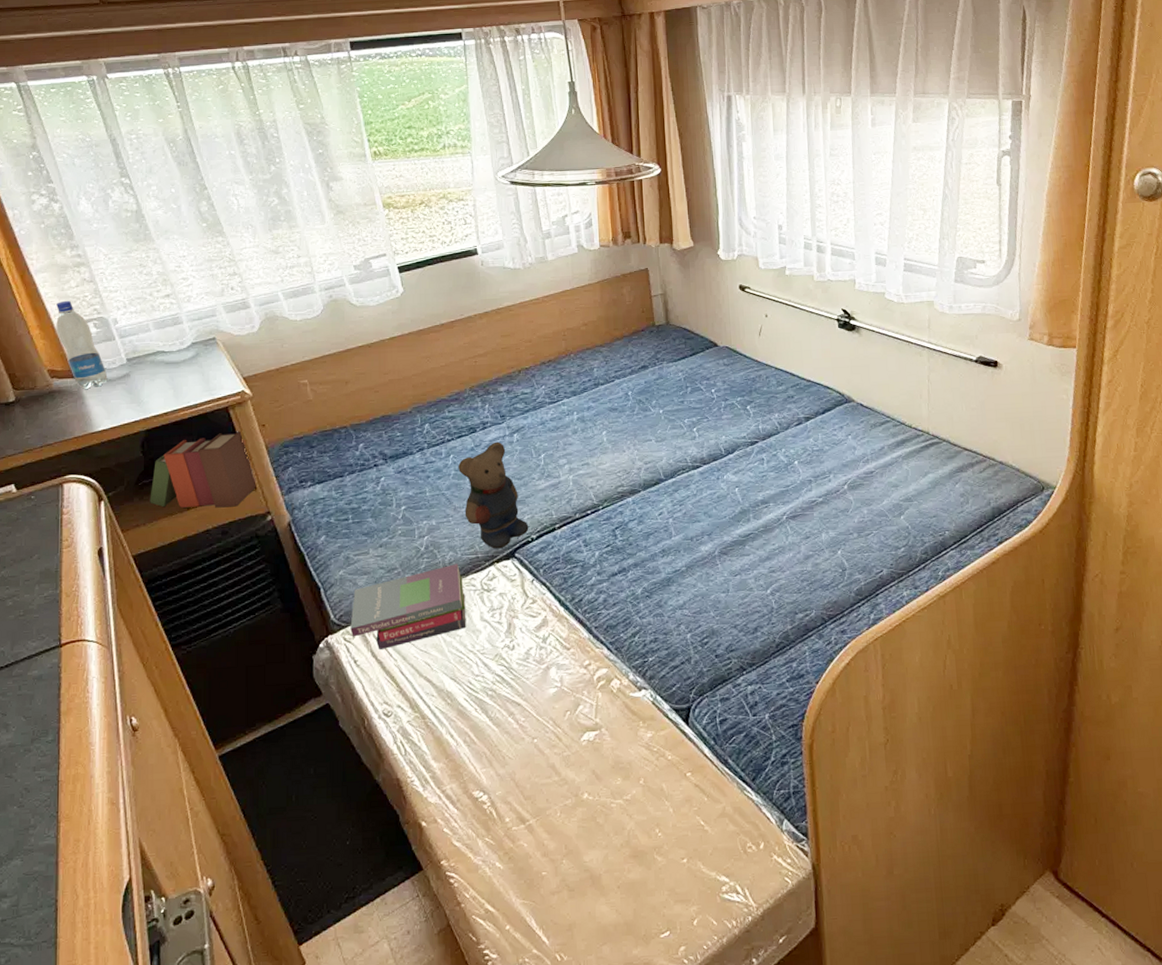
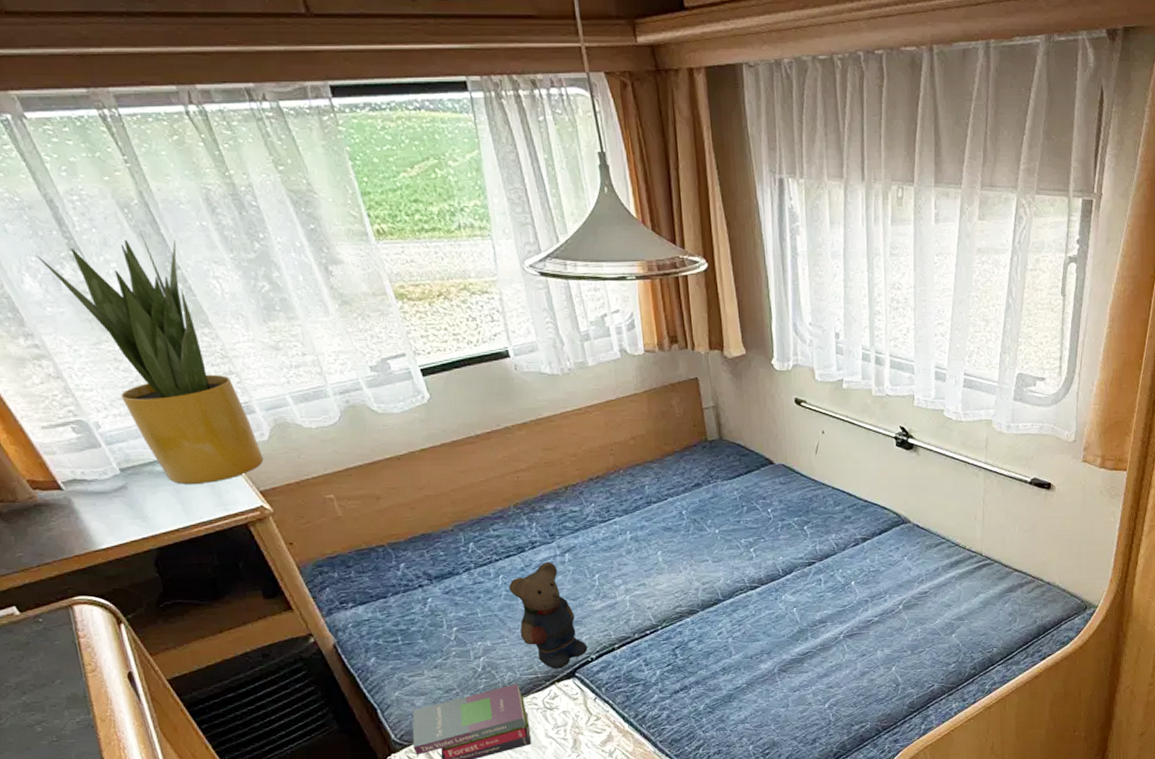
bottle: present [56,300,108,390] -> none [21,399,102,504]
planter: none [93,160,251,372] -> present [35,230,264,484]
books: present [150,432,256,508] -> none [174,550,293,630]

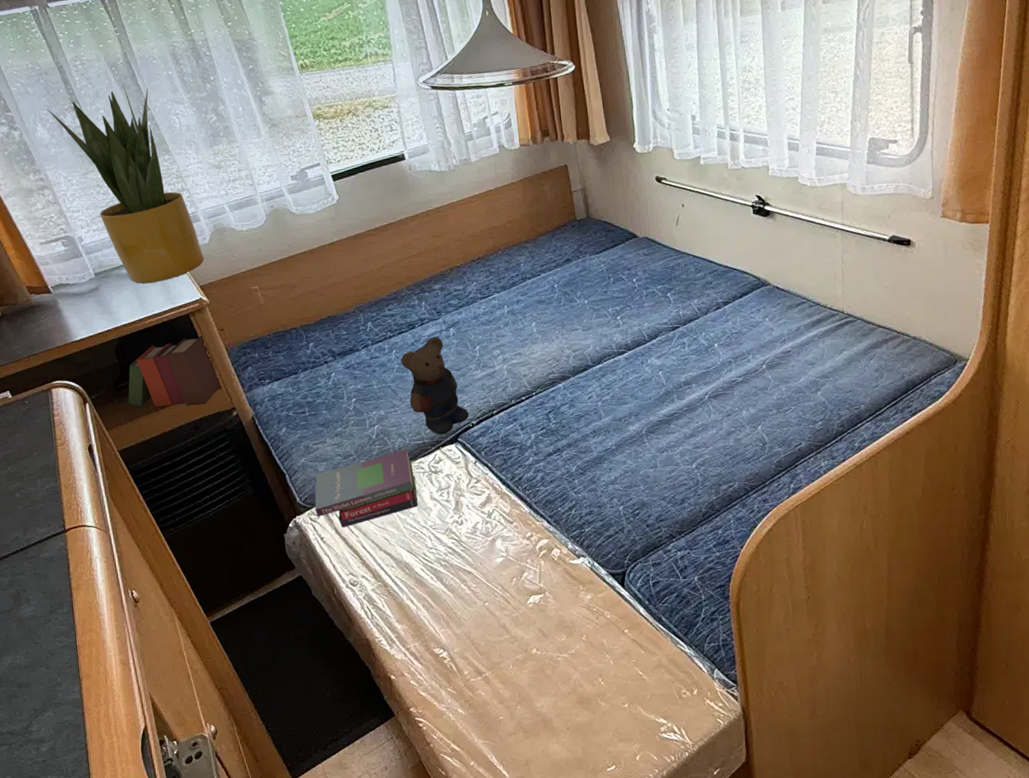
books: none [174,550,293,630] -> present [128,336,221,407]

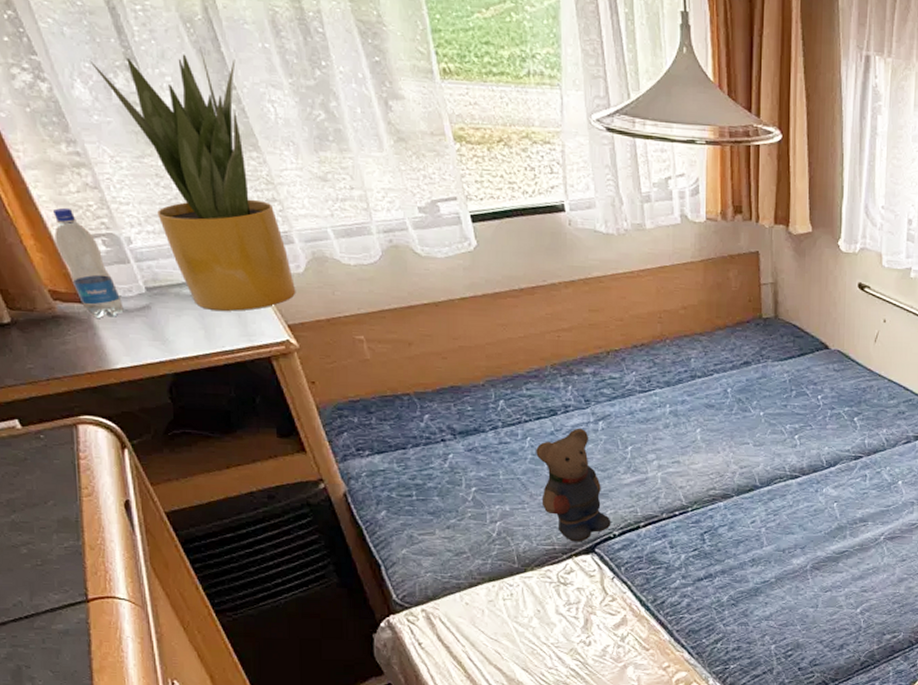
bottle: none [27,221,80,304] -> present [53,207,124,319]
books: present [128,336,221,407] -> none [182,386,306,470]
books: present [314,449,418,527] -> none [414,553,540,634]

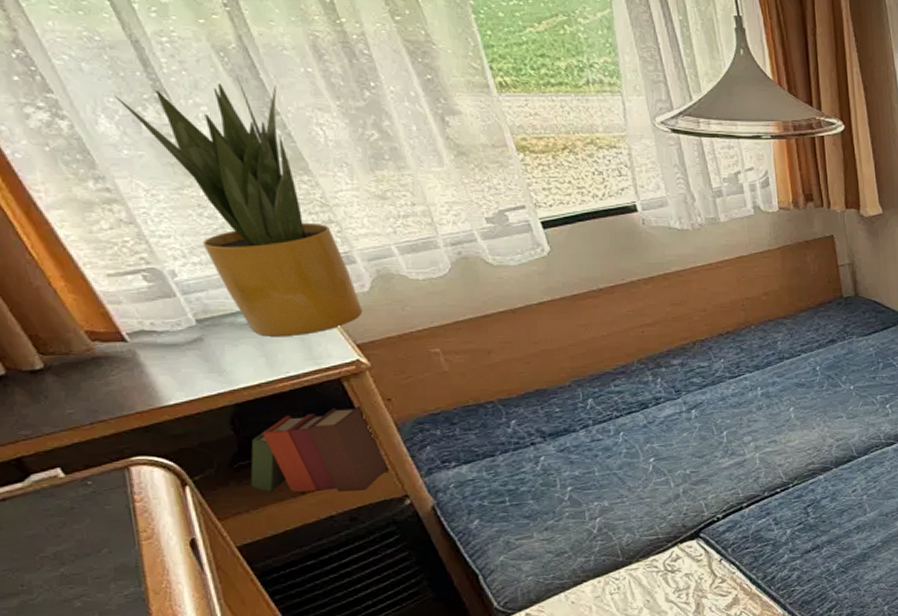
bottle: present [53,207,124,319] -> none [84,245,173,357]
books: none [182,386,306,470] -> present [250,407,388,492]
teddy bear: present [536,428,611,542] -> none [630,418,714,530]

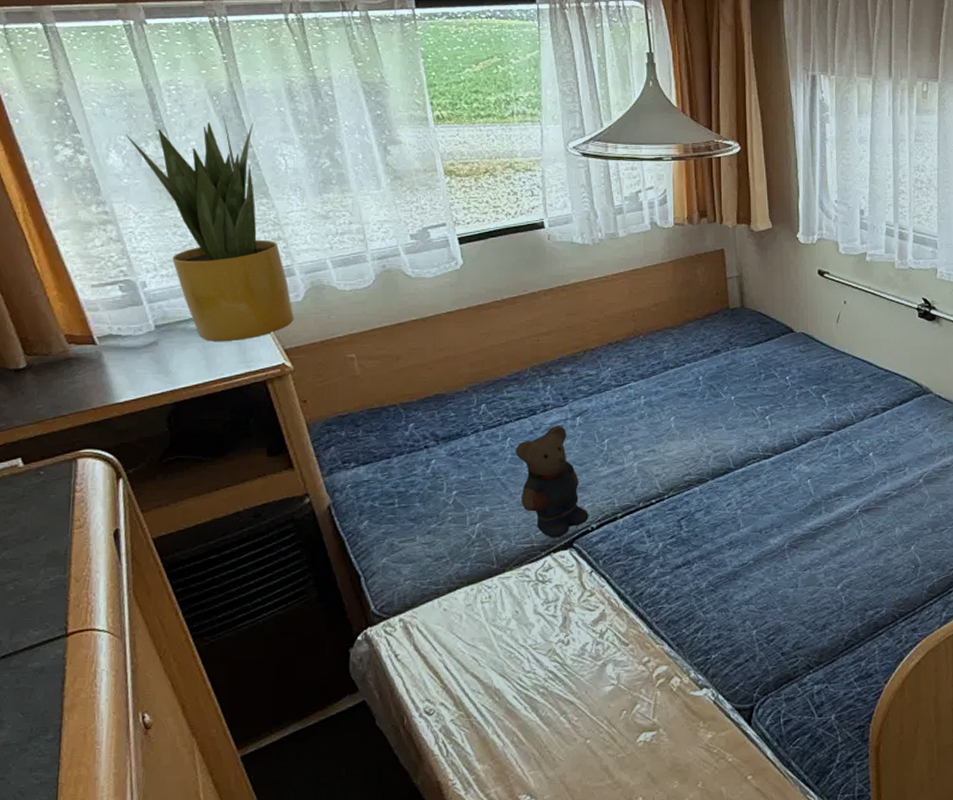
books: present [250,407,388,492] -> none [174,408,294,489]
teddy bear: none [630,418,714,530] -> present [516,425,589,538]

